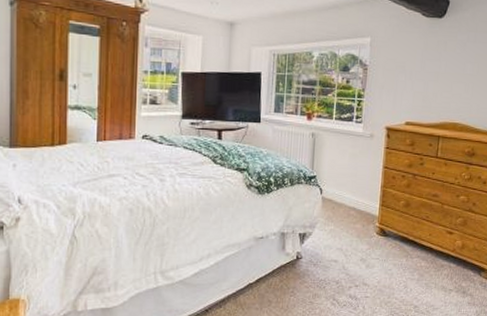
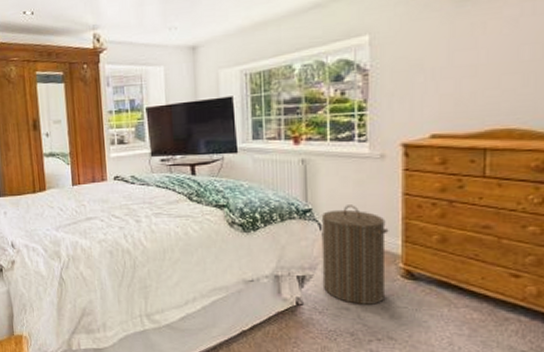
laundry hamper: none [318,174,371,257] -> present [321,205,389,305]

